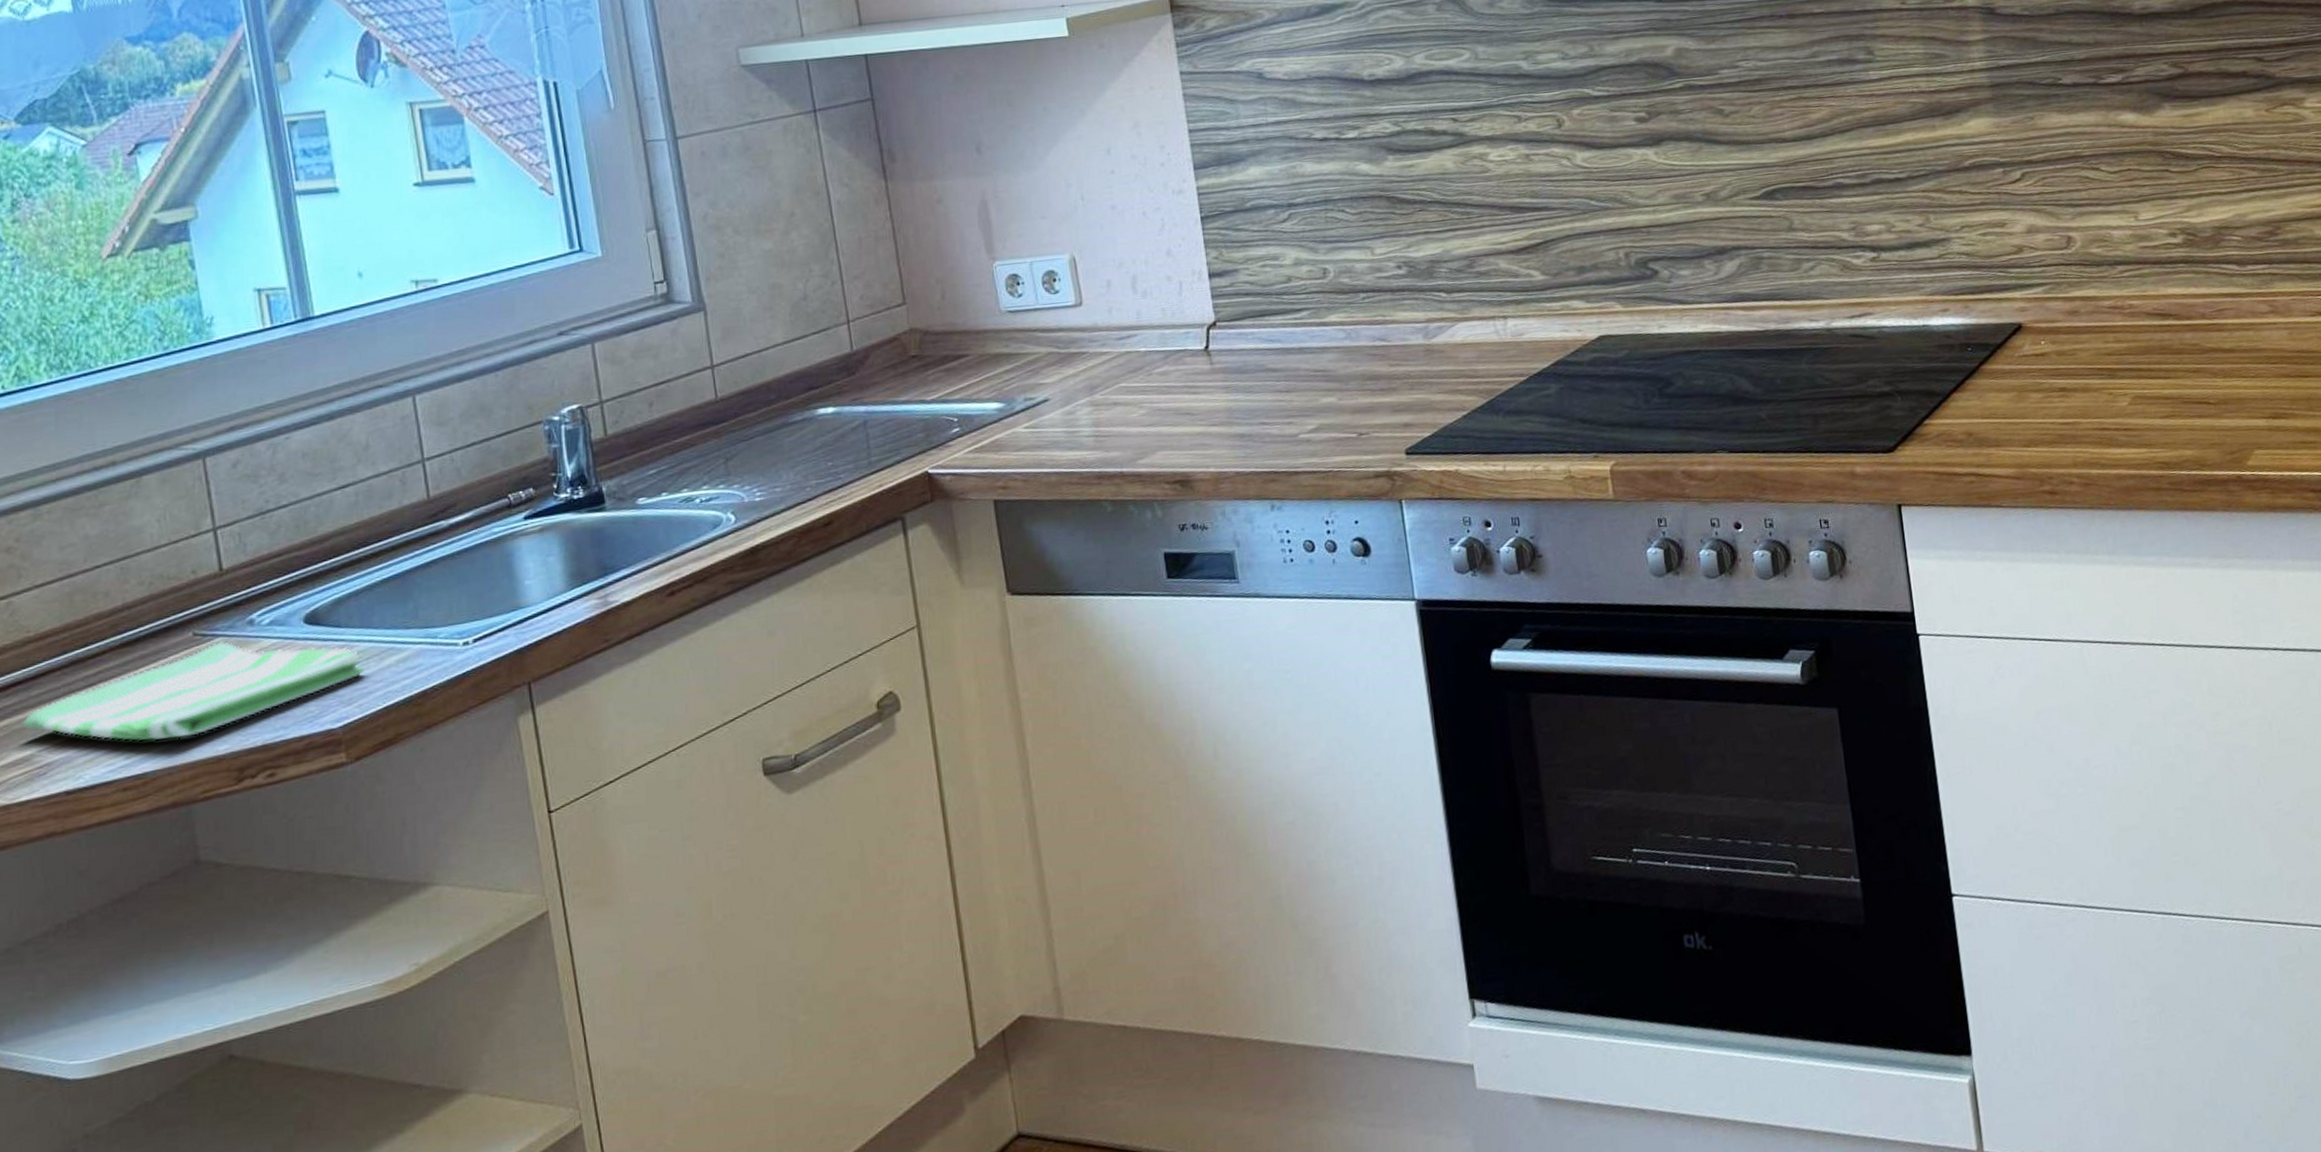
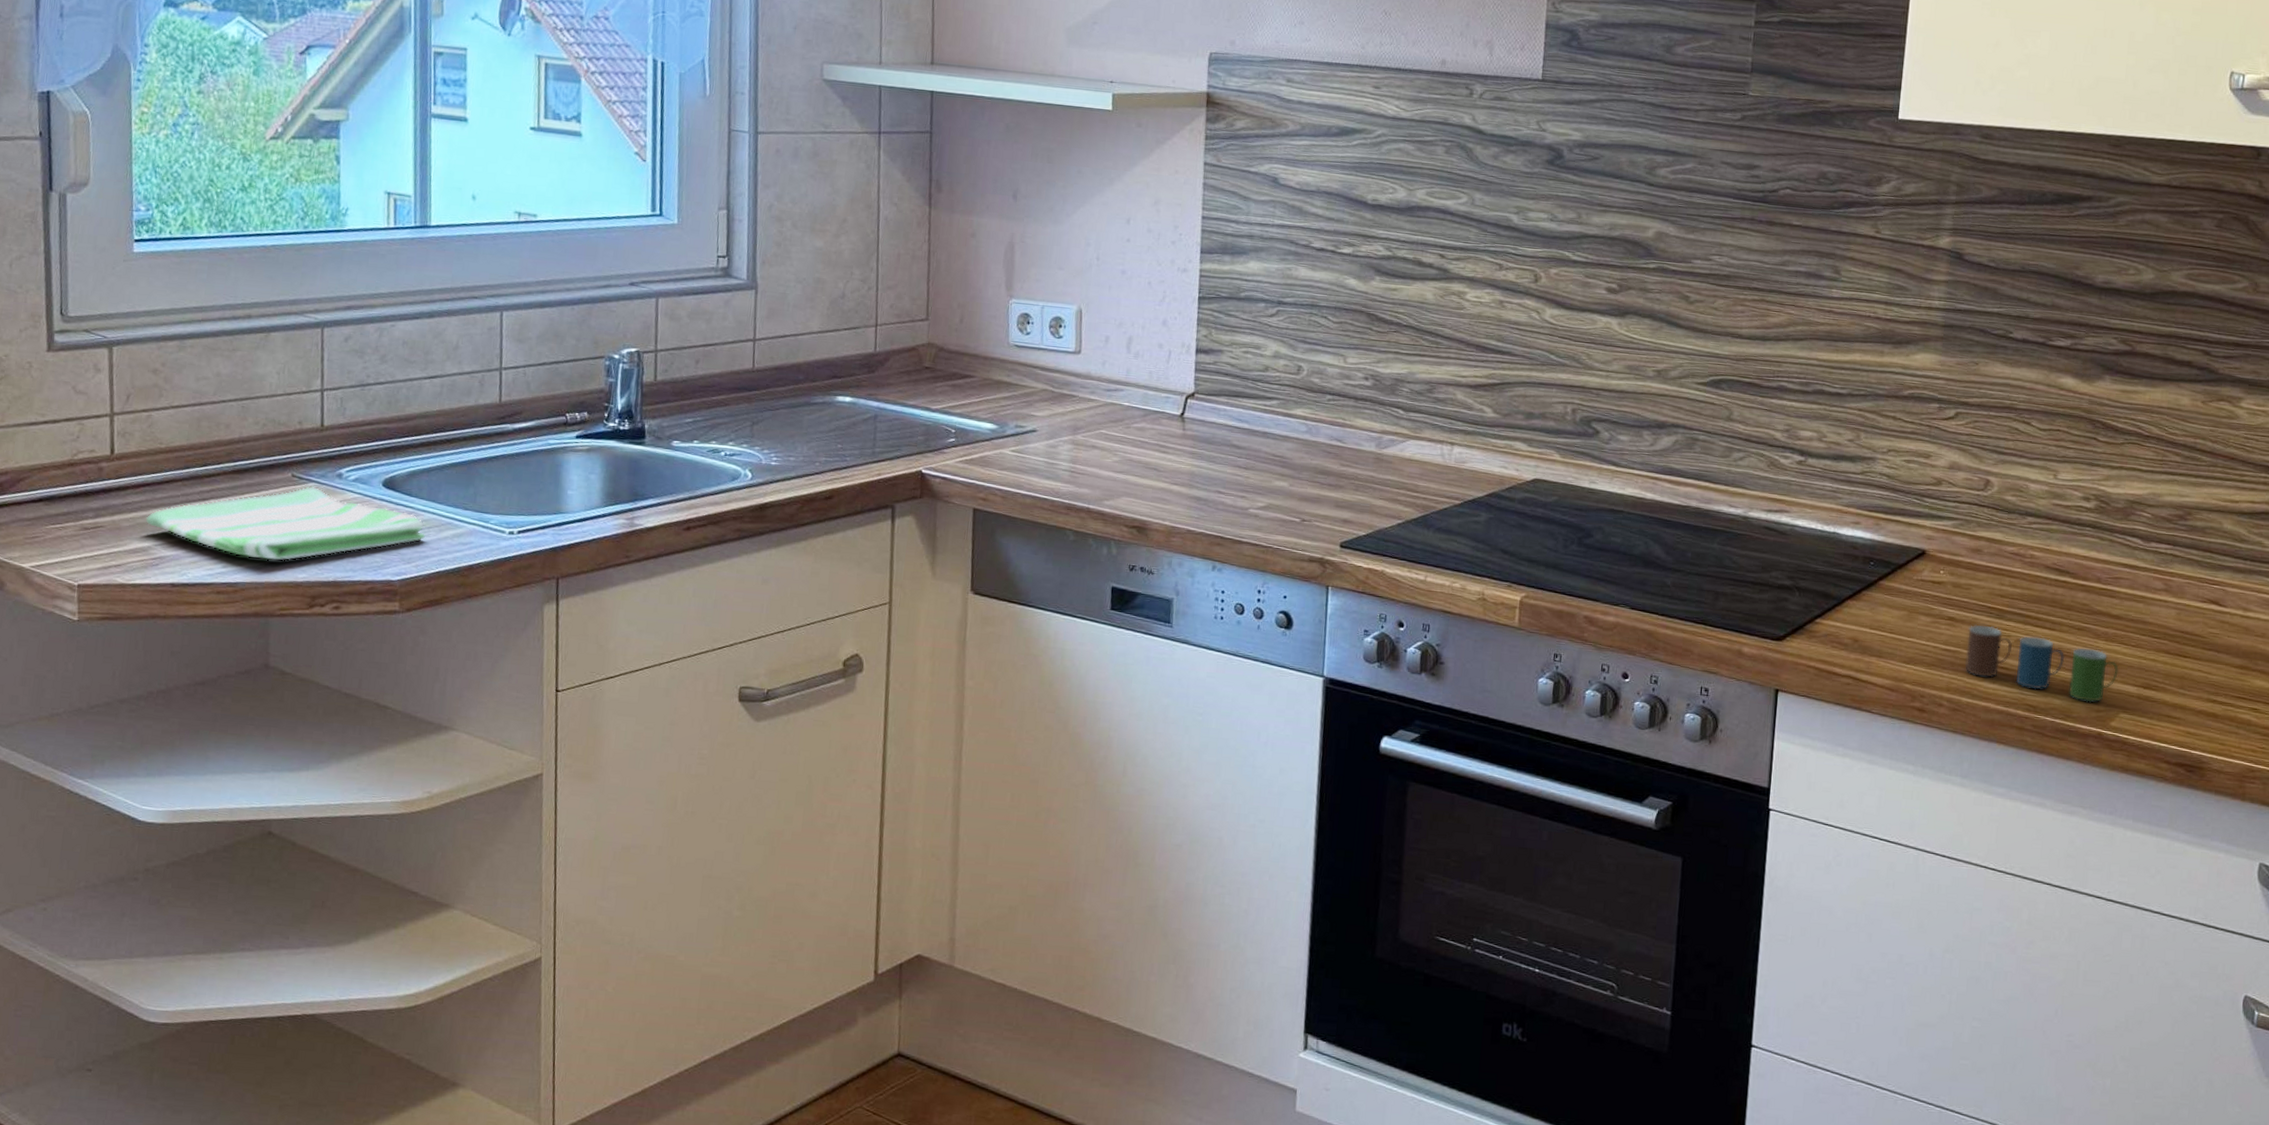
cup: none [2082,388,2244,447] -> present [1965,624,2119,703]

